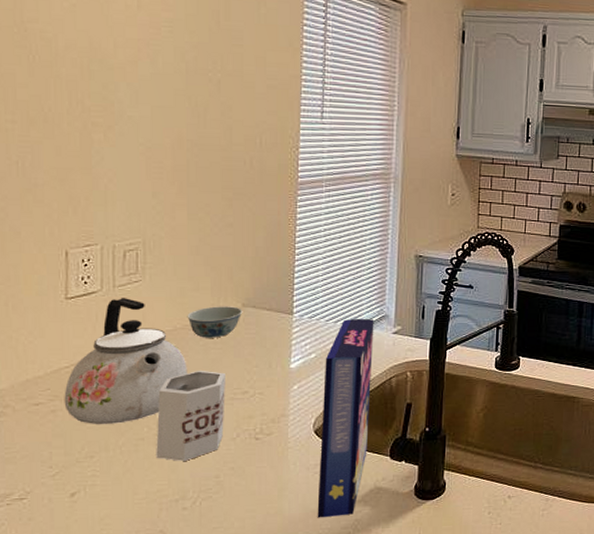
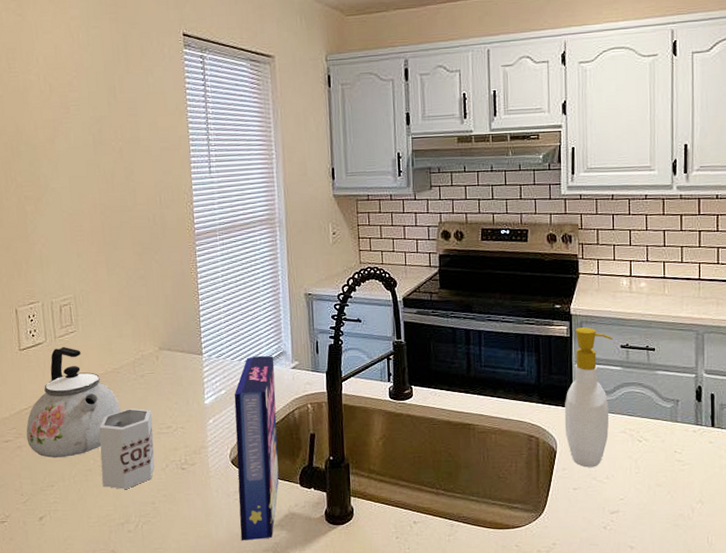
bowl: present [187,306,243,338] -> none [115,350,160,380]

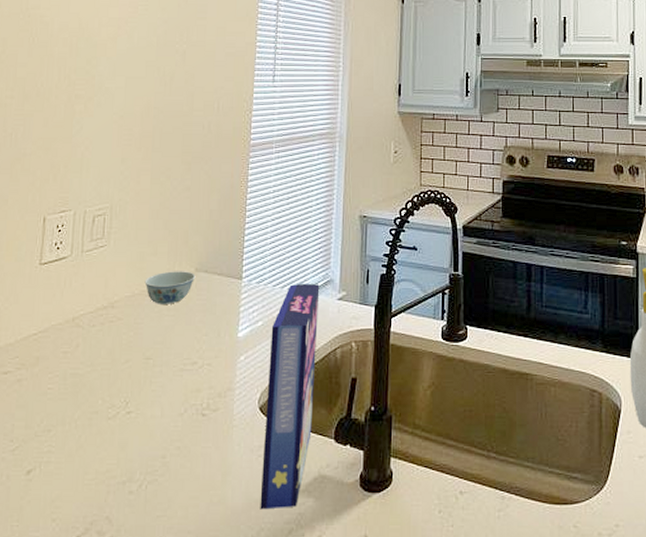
kettle: present [26,347,120,458] -> none [29,263,142,395]
mug: present [98,408,155,489] -> none [108,338,177,438]
bowl: none [115,350,160,380] -> present [144,271,196,304]

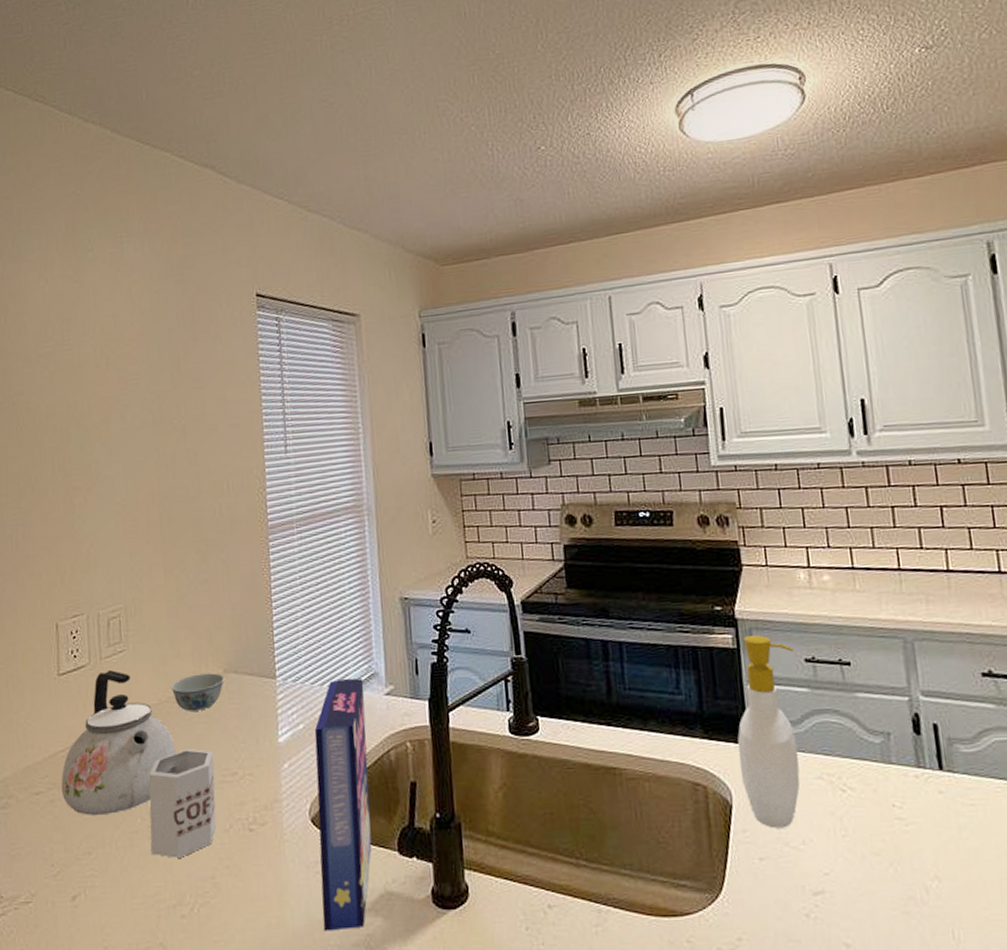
kettle: none [29,263,142,395] -> present [61,670,175,815]
mug: none [108,338,177,438] -> present [148,748,216,858]

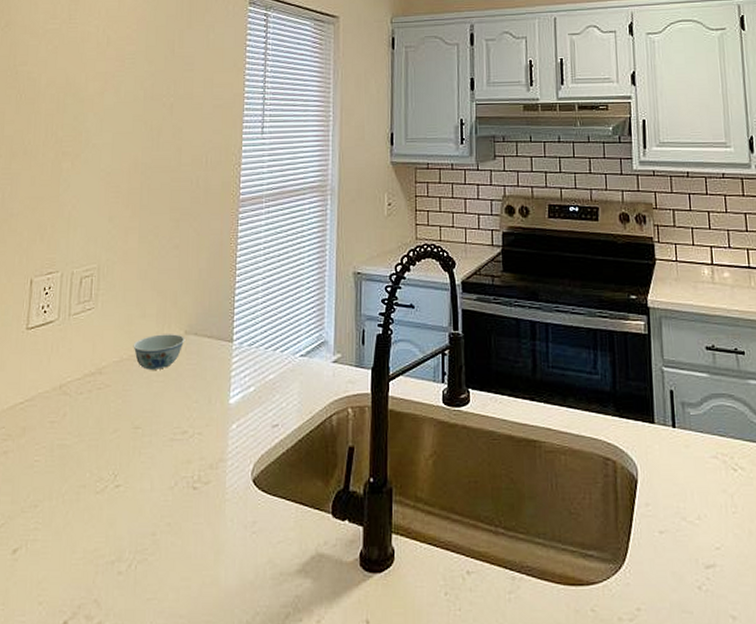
kettle: present [61,670,175,815] -> none [16,327,131,468]
mug: present [148,748,216,858] -> none [96,406,166,514]
cereal box: present [314,678,372,931] -> none [255,345,313,592]
soap bottle: present [737,635,800,829] -> none [644,323,698,503]

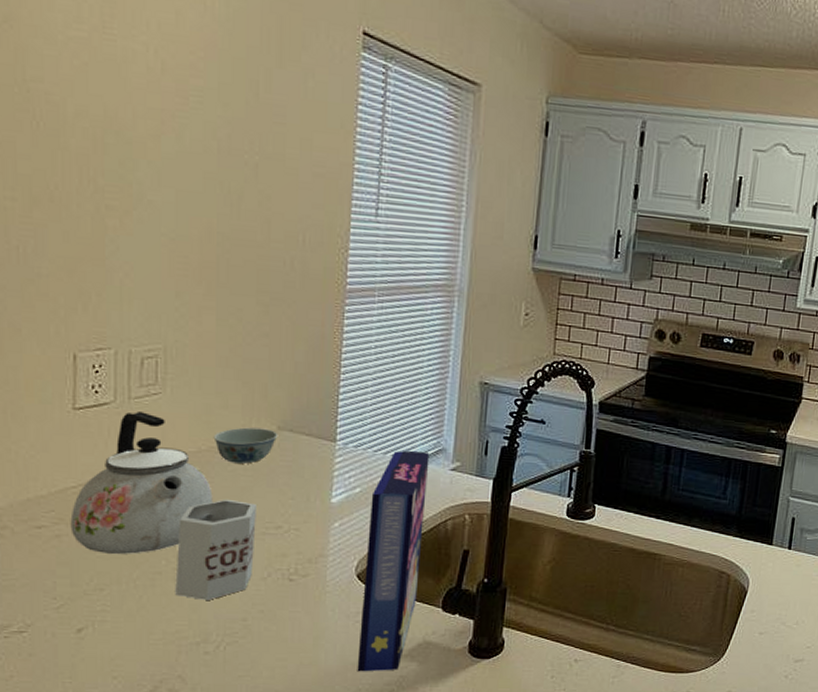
kettle: none [16,327,131,468] -> present [70,412,213,554]
mug: none [96,406,166,514] -> present [175,498,256,600]
cereal box: none [255,345,313,592] -> present [357,450,430,672]

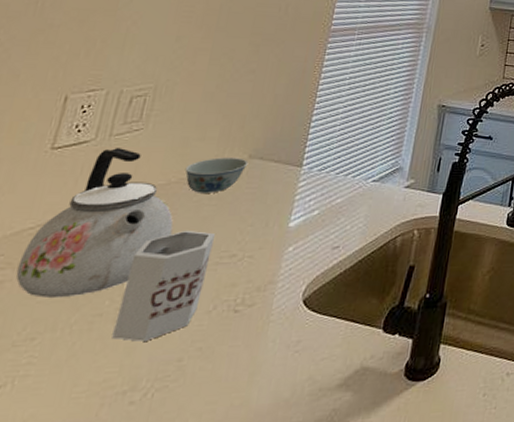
cereal box: present [357,450,430,672] -> none [289,171,388,409]

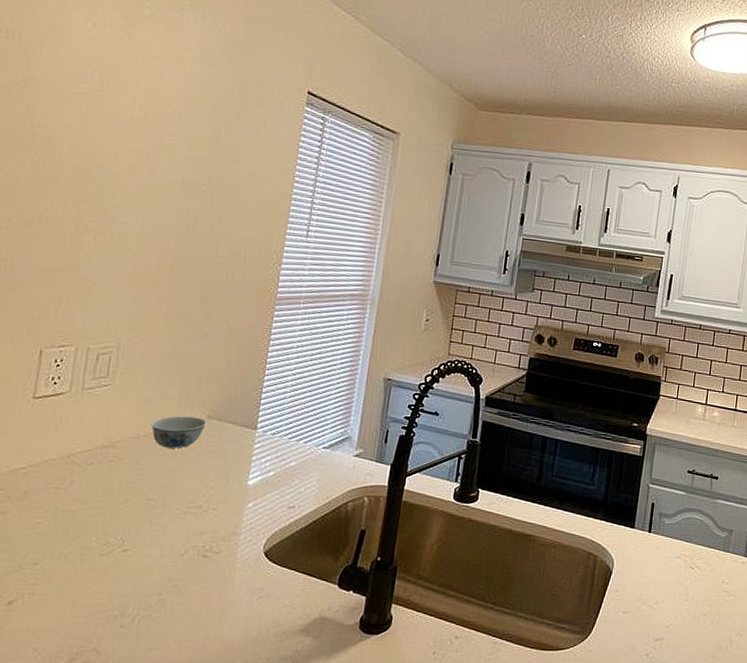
kettle: present [16,148,174,298] -> none [15,401,145,531]
mug: present [112,230,215,342] -> none [100,480,182,575]

